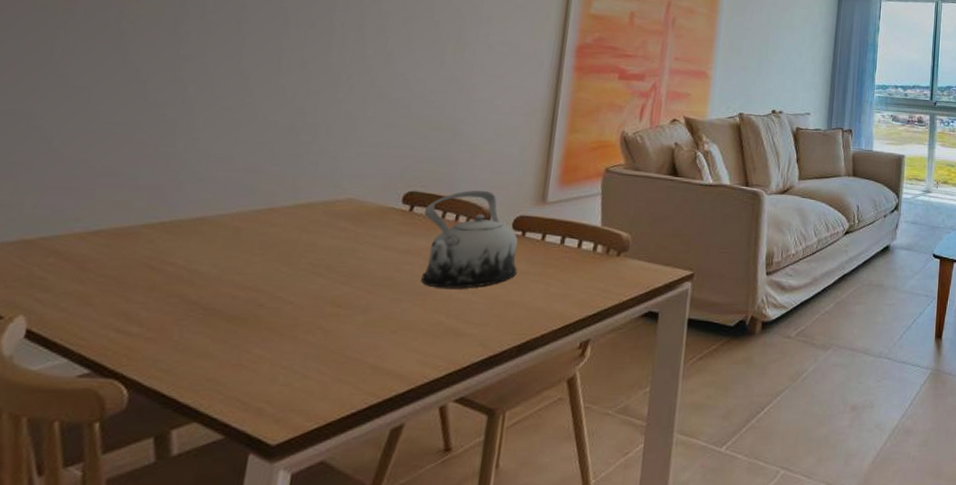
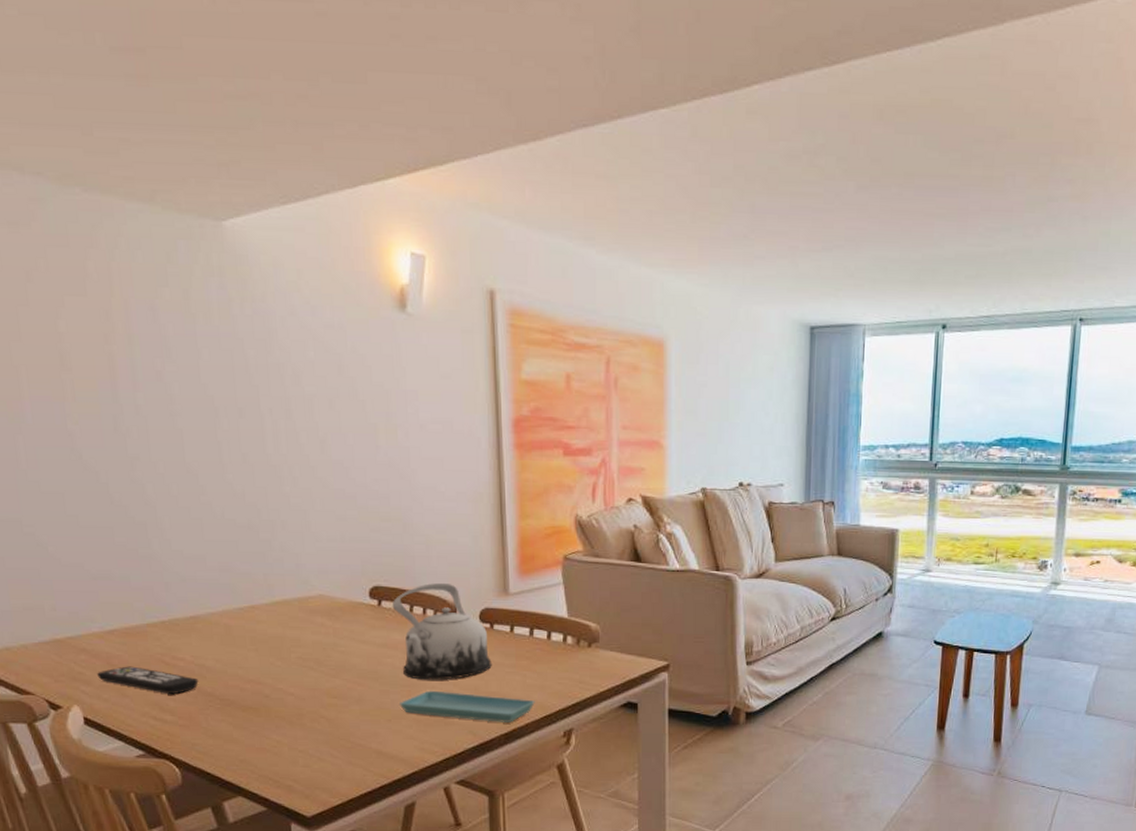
remote control: none [62,270,185,302] -> present [97,666,199,694]
saucer: none [409,299,555,333] -> present [398,690,535,723]

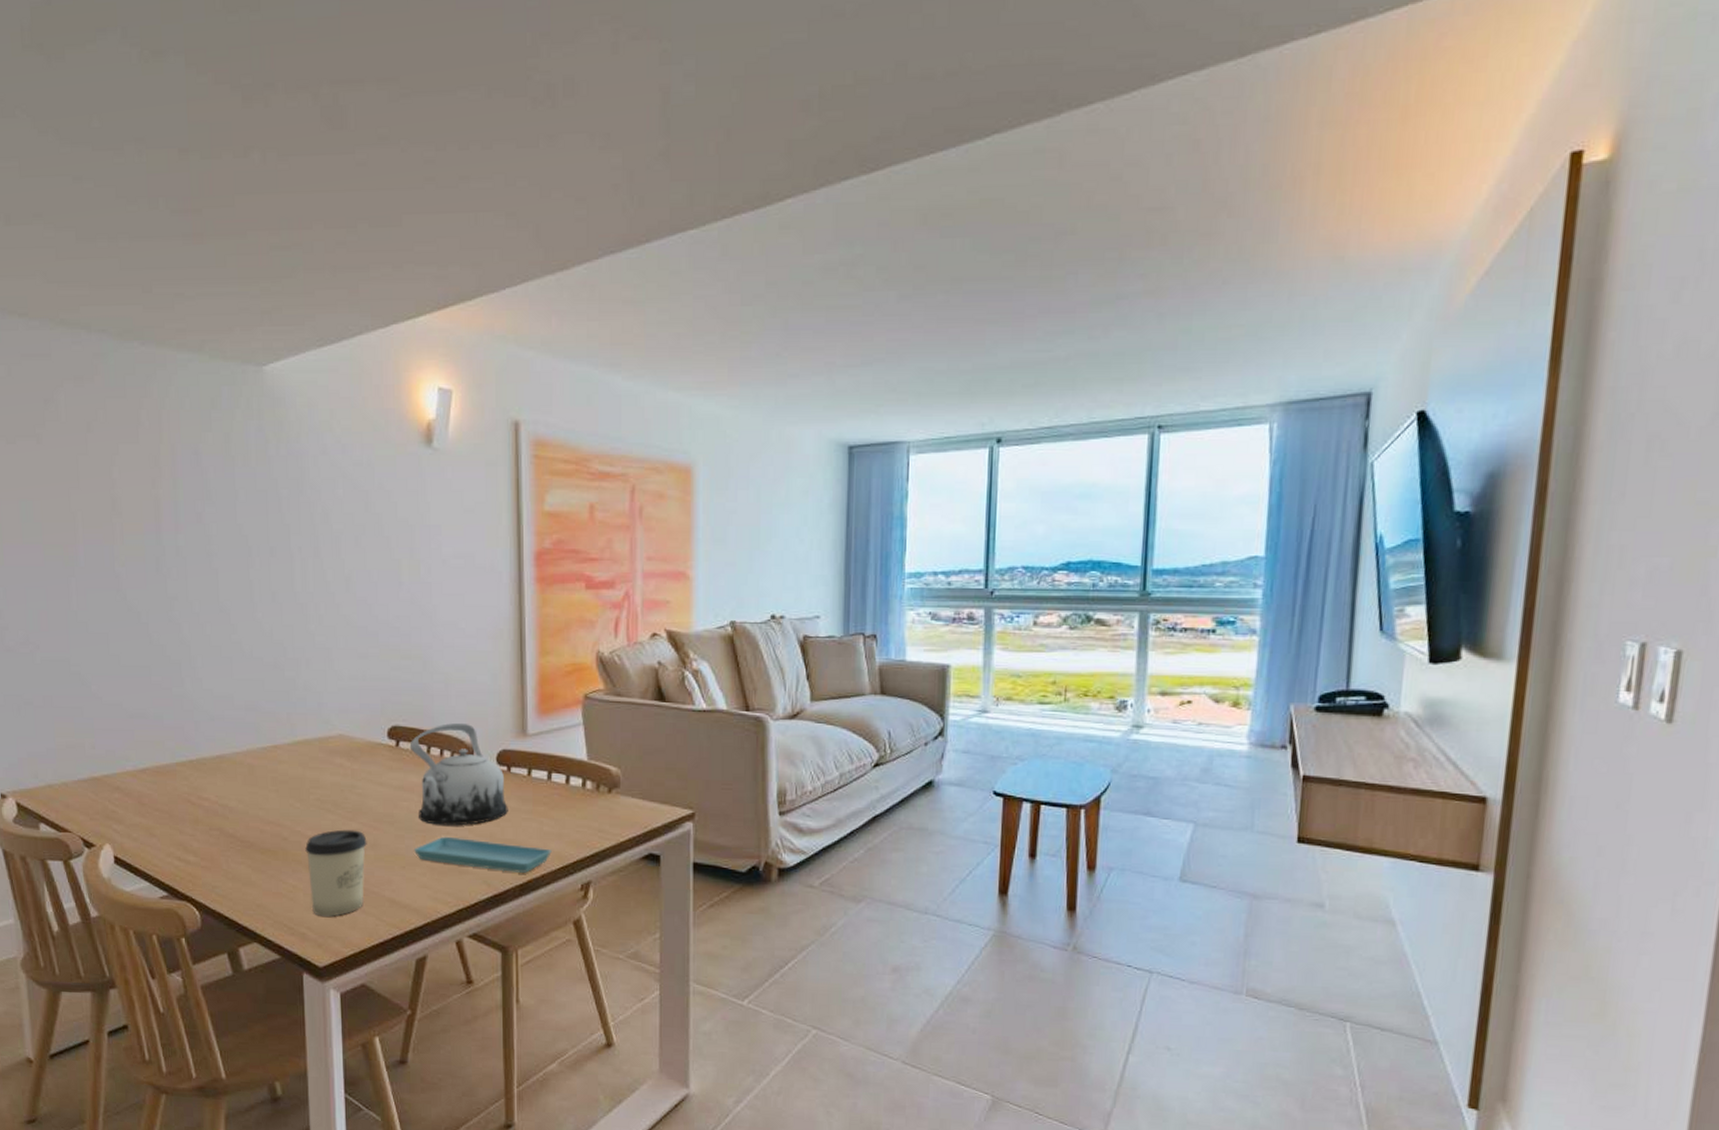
remote control: present [97,666,199,694] -> none [128,805,222,834]
cup: none [288,686,352,769] -> present [305,829,367,917]

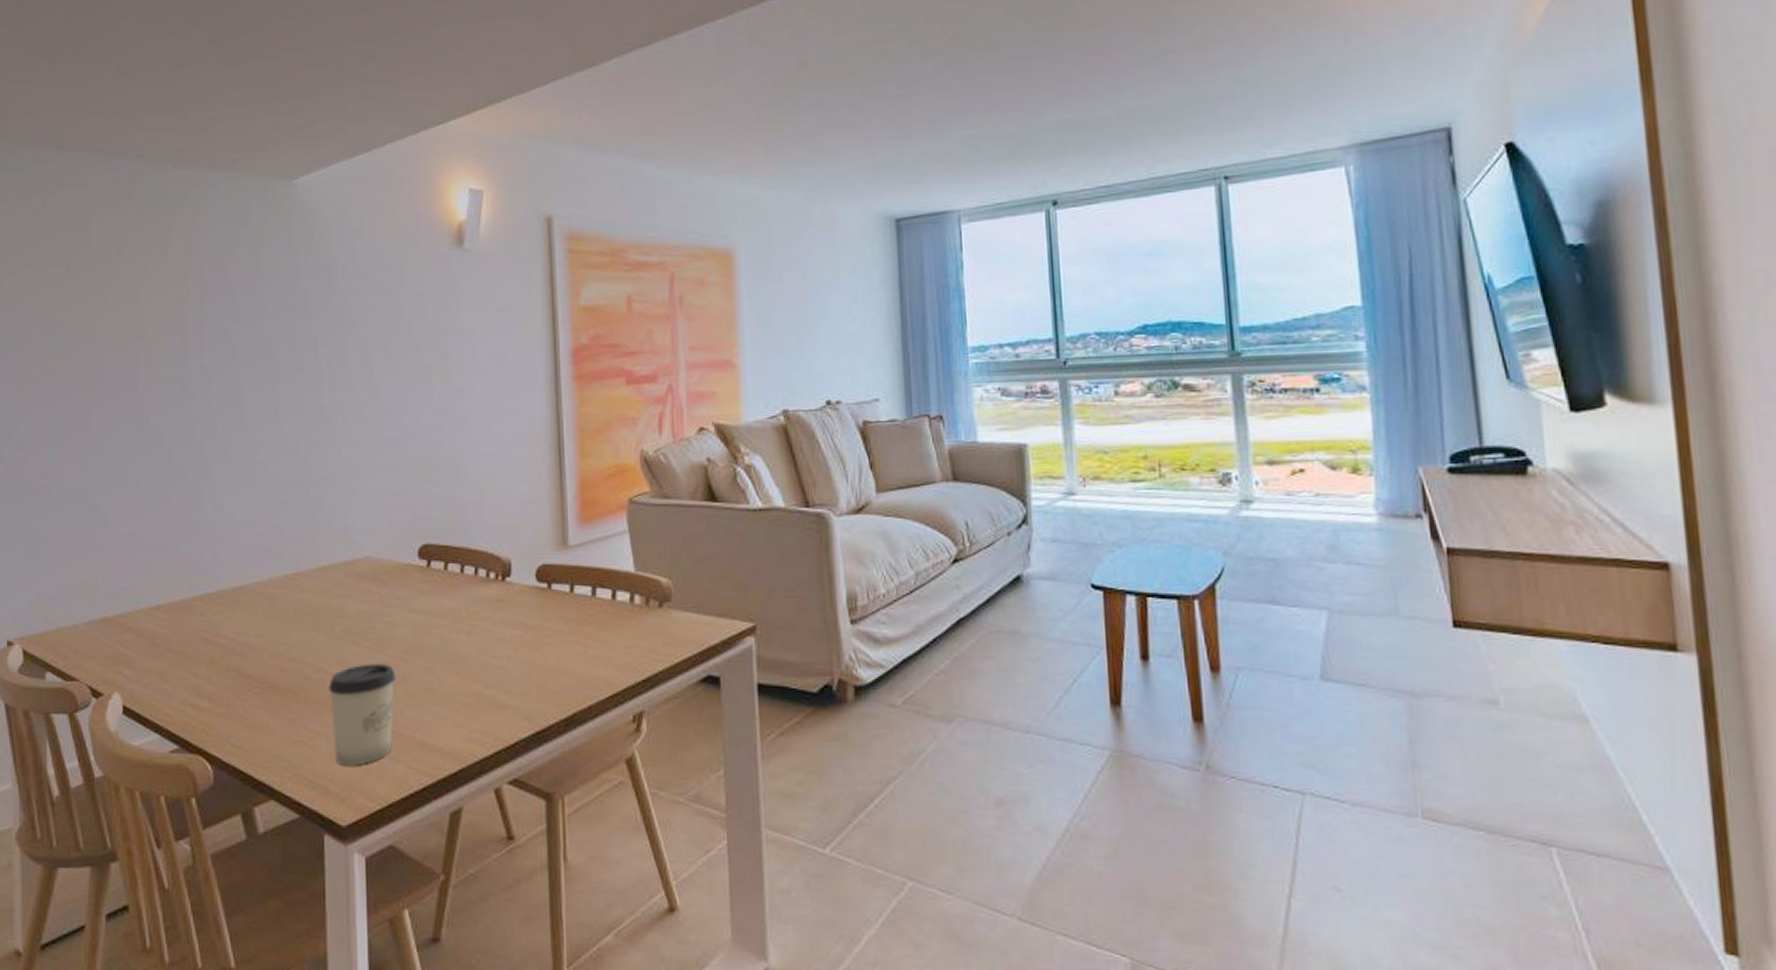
teapot: present [409,723,508,826] -> none [441,538,550,654]
saucer: present [413,836,552,873] -> none [446,666,599,705]

